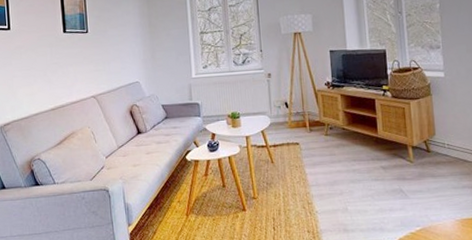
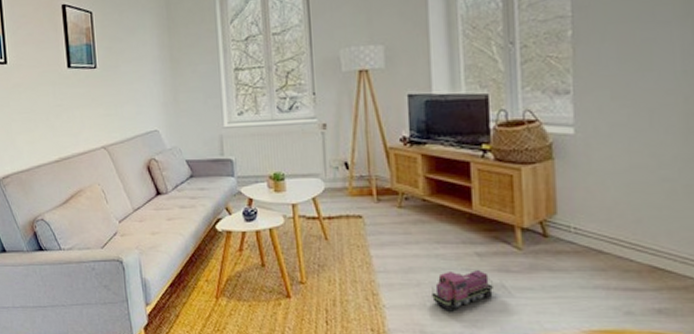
toy train: none [350,180,396,213] -> present [430,270,495,312]

